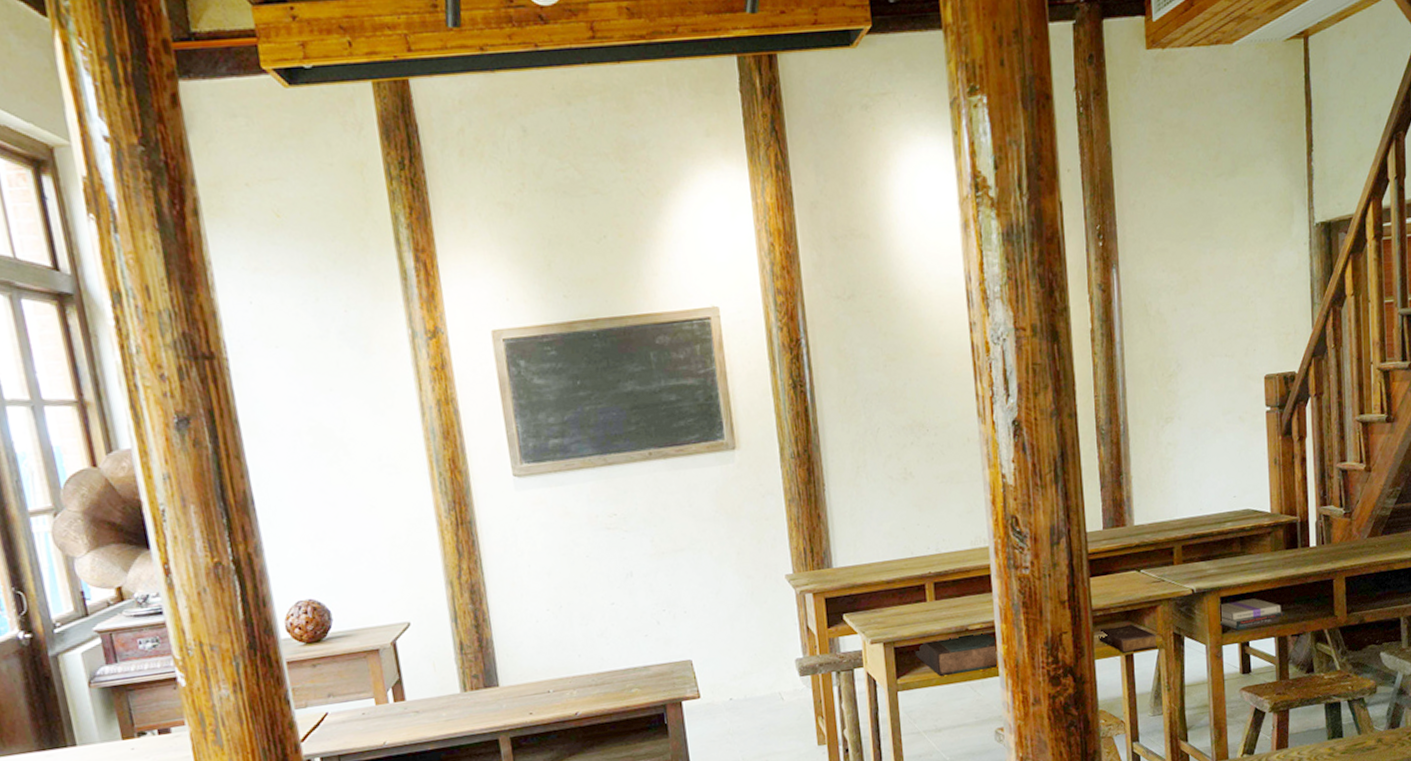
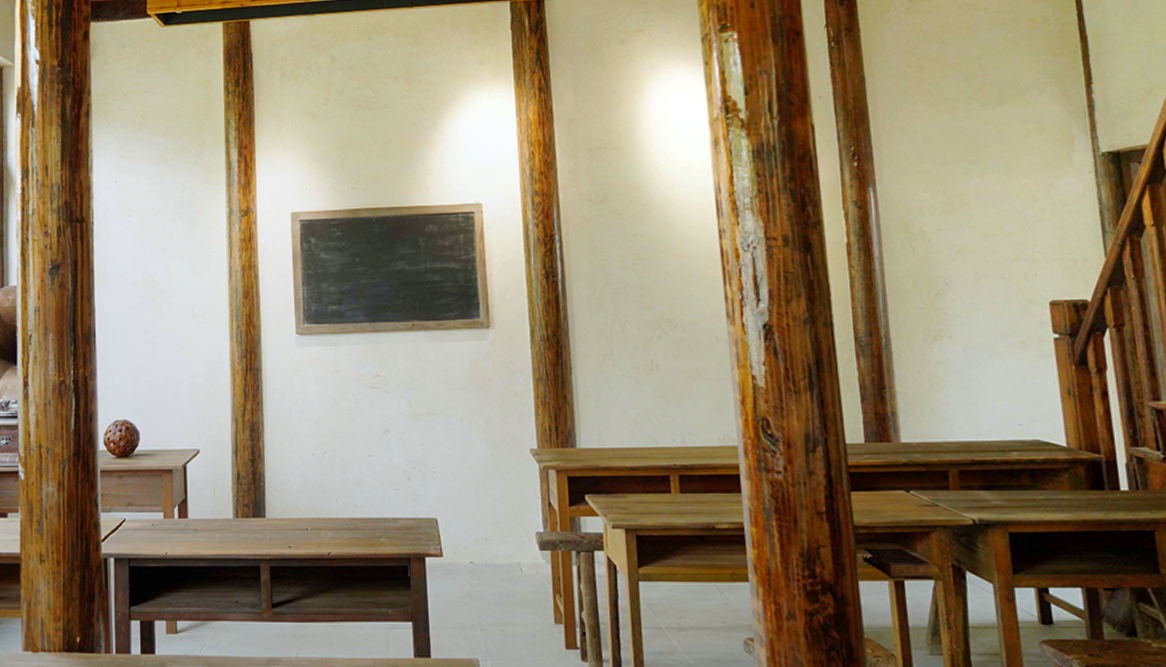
book: present [914,630,997,676] -> none [657,531,746,572]
books: present [1218,598,1285,631] -> none [1008,540,1093,573]

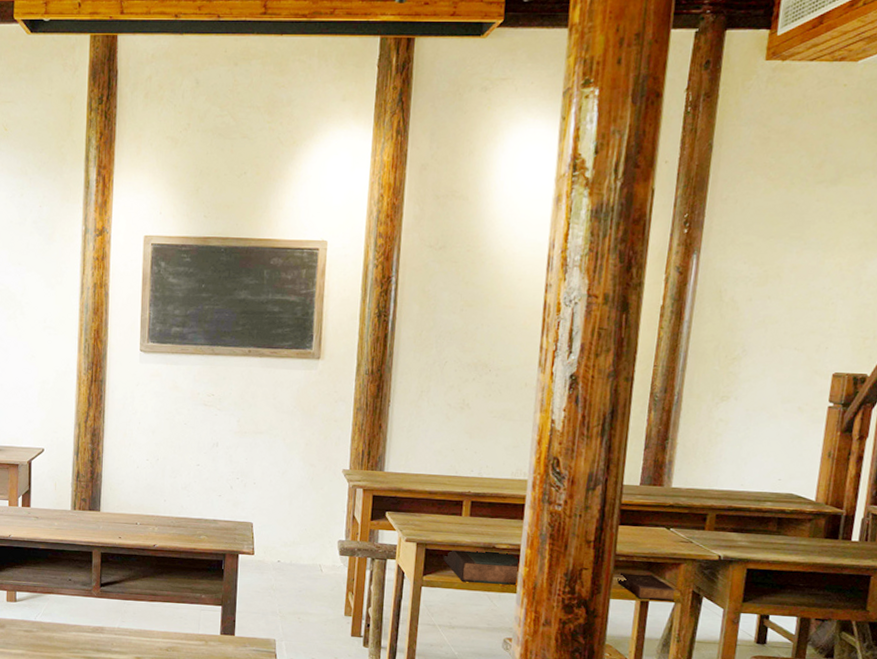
book: none [657,531,746,572] -> present [442,551,520,585]

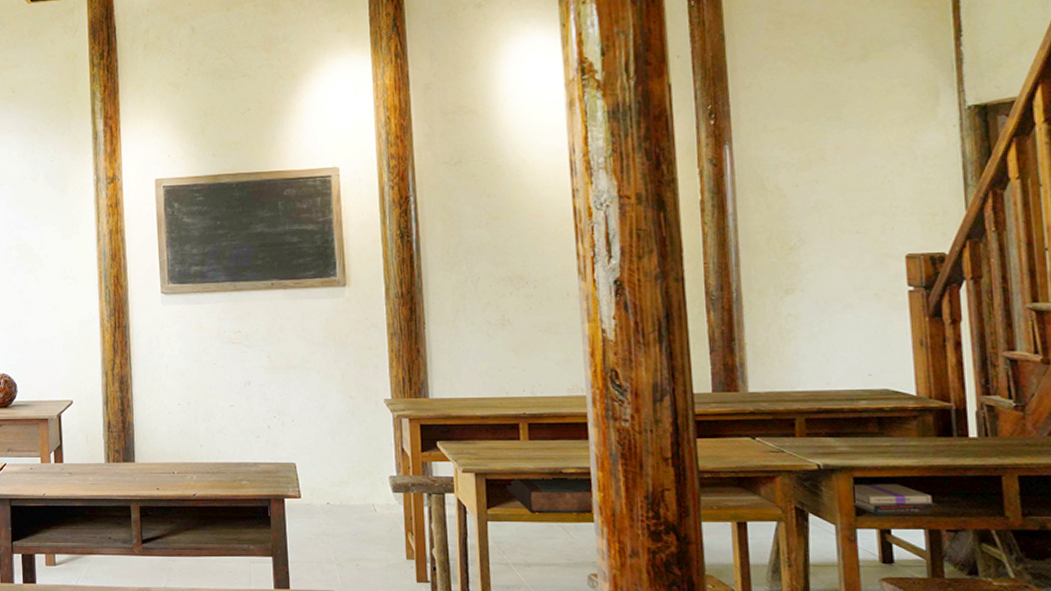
book: present [617,573,676,601] -> none [706,491,776,520]
books: none [740,574,813,605] -> present [851,484,937,515]

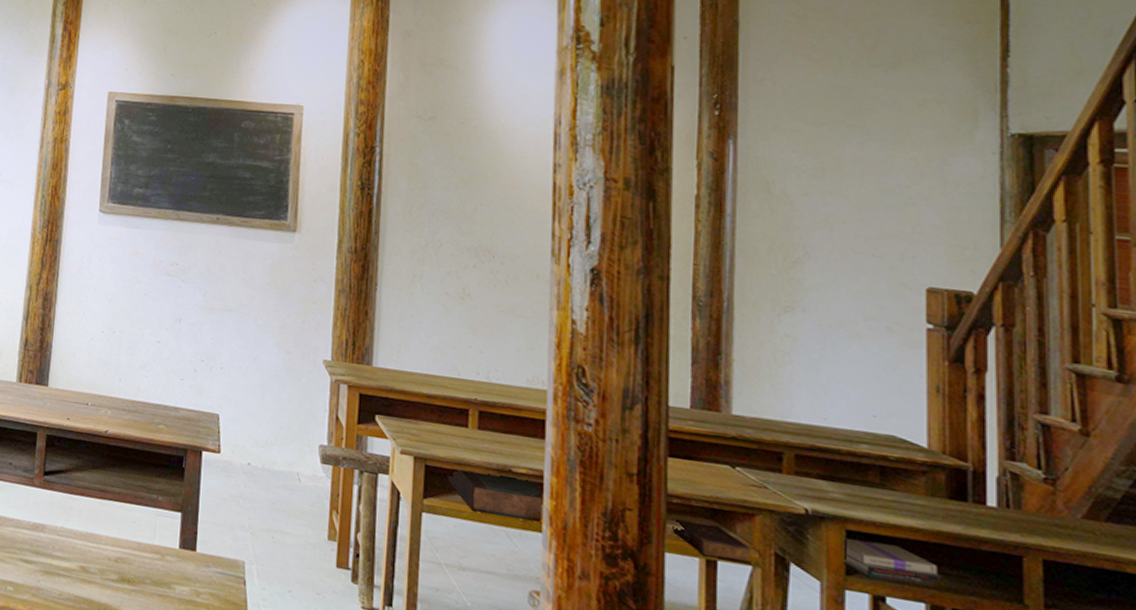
book: none [706,491,776,520] -> present [672,518,751,564]

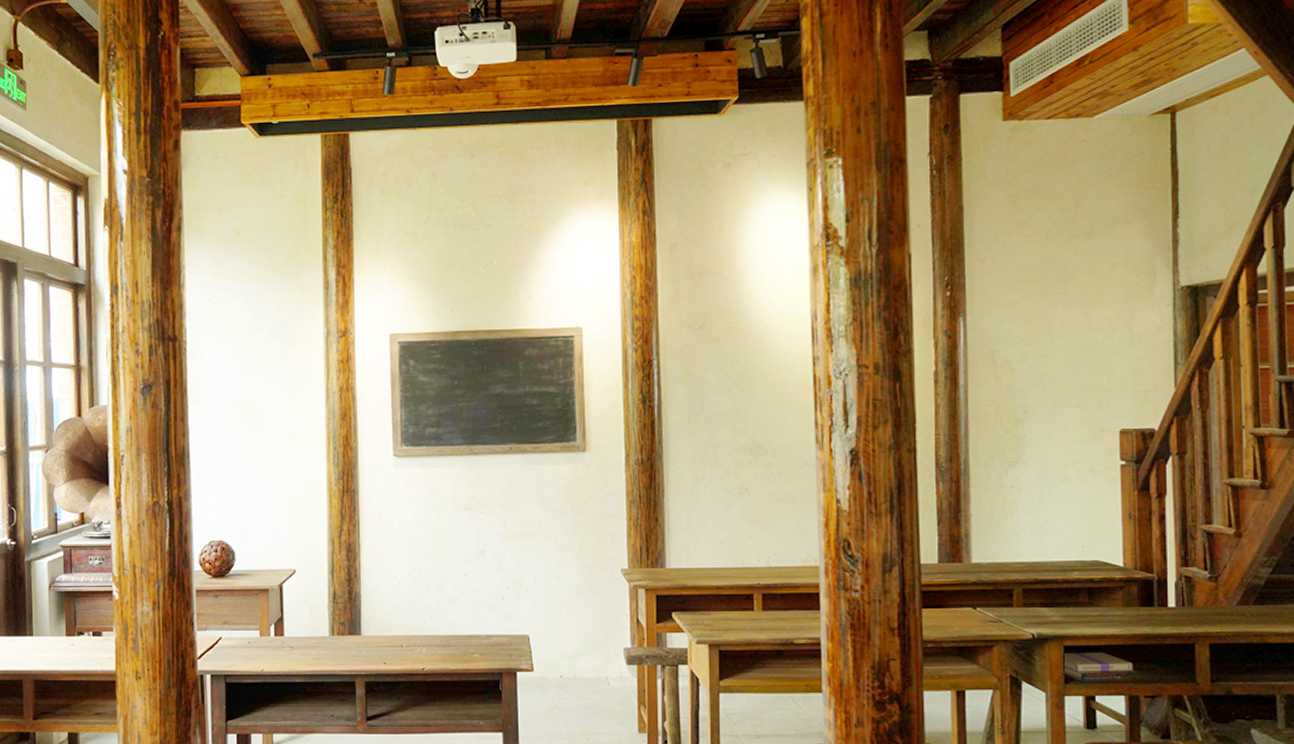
book: present [446,470,543,522] -> none [738,646,821,684]
book: present [672,518,751,564] -> none [928,661,992,688]

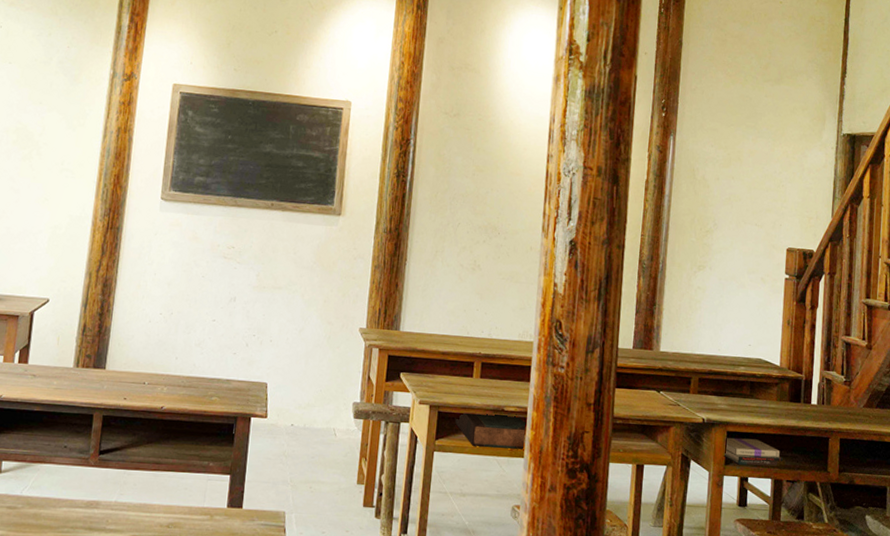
book: none [738,646,821,684] -> present [454,413,527,449]

